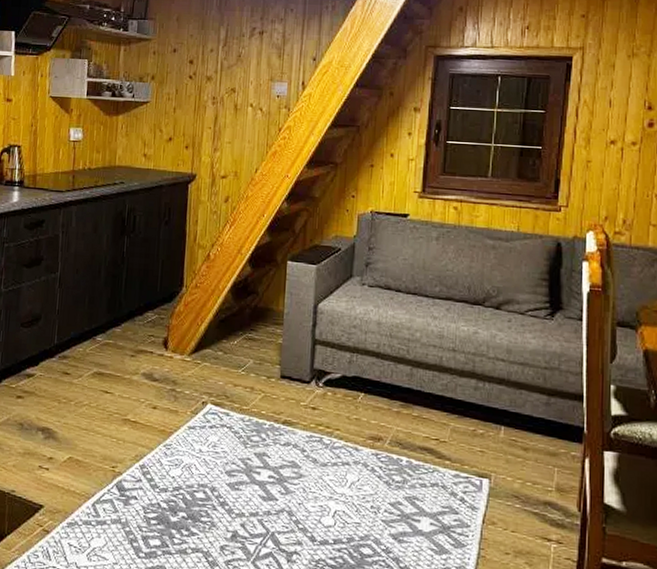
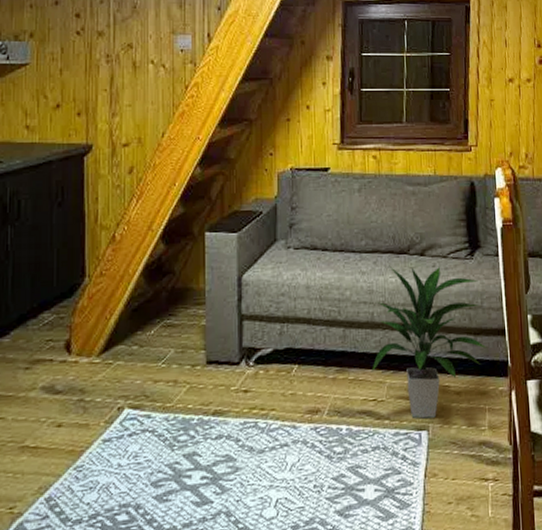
indoor plant: none [435,314,561,468] -> present [371,265,487,419]

